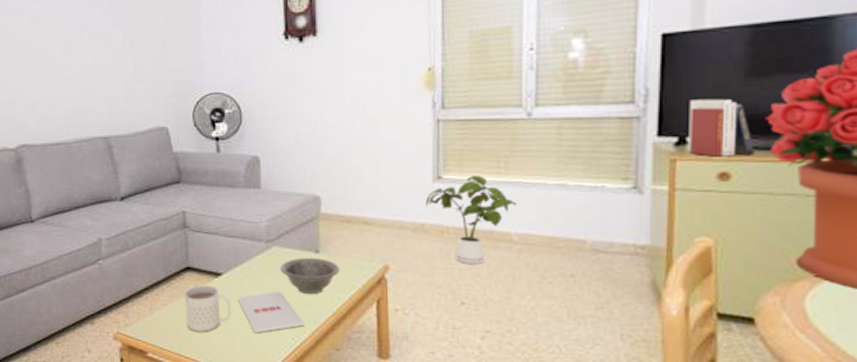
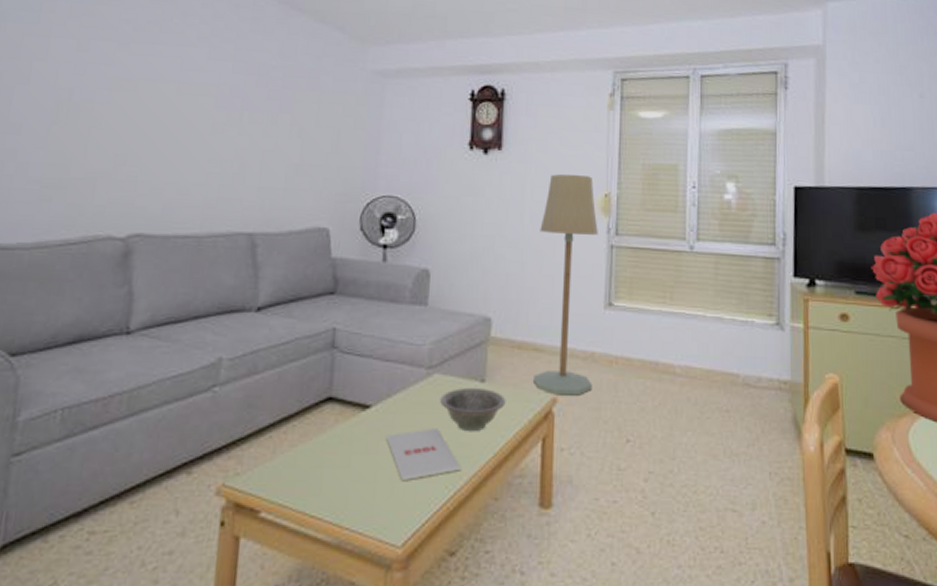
mug: present [184,285,231,332] -> none [318,420,377,481]
floor lamp: none [361,50,424,263] -> present [534,174,598,396]
house plant: present [426,176,516,265] -> none [597,304,680,399]
books: present [688,98,754,157] -> none [816,246,865,300]

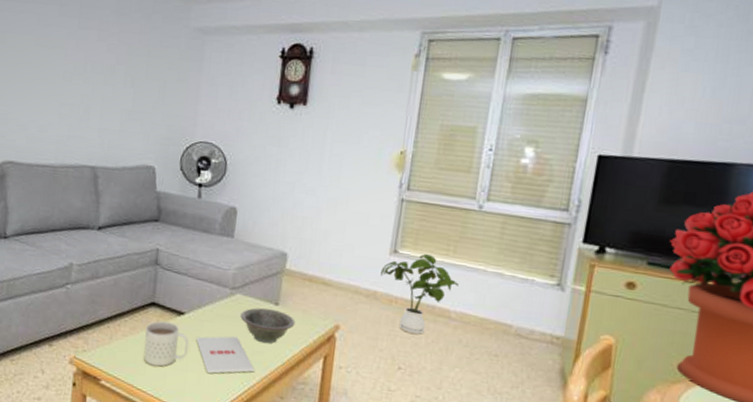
mug: none [318,420,377,481] -> present [143,321,189,367]
floor lamp: present [534,174,598,396] -> none [320,130,391,326]
house plant: none [597,304,680,399] -> present [381,254,459,335]

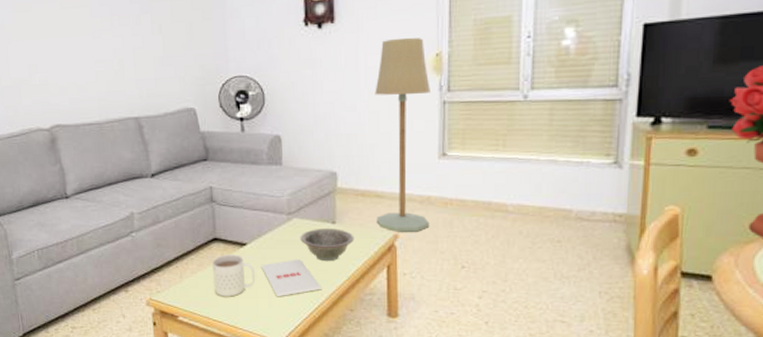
floor lamp: none [320,130,391,326] -> present [375,37,430,232]
house plant: present [381,254,459,335] -> none [432,153,512,233]

